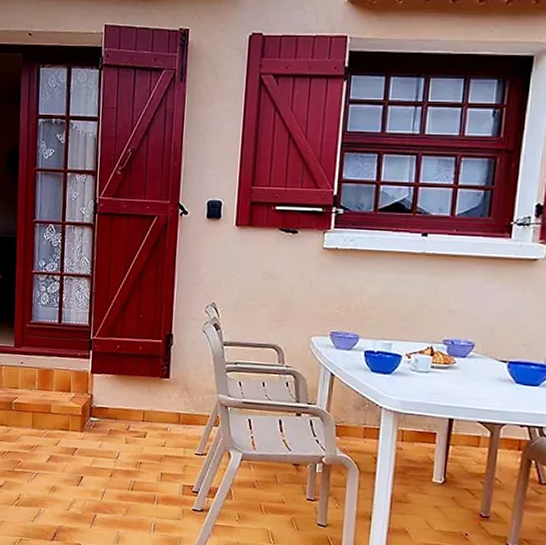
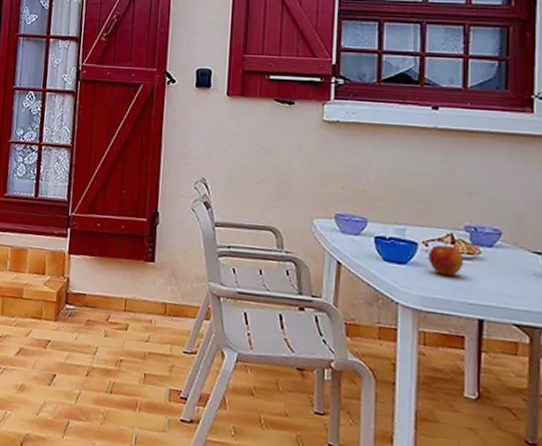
apple: none [410,353,441,383] -> present [429,241,464,276]

